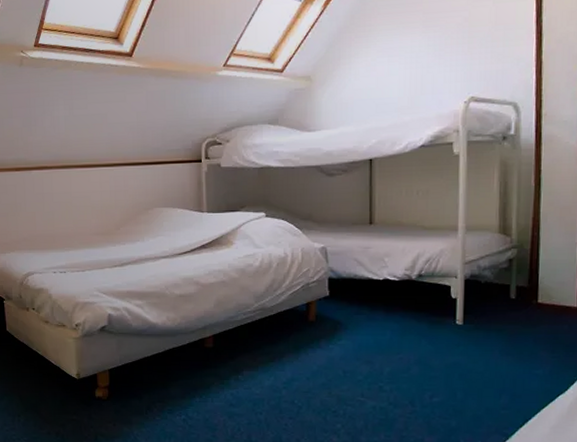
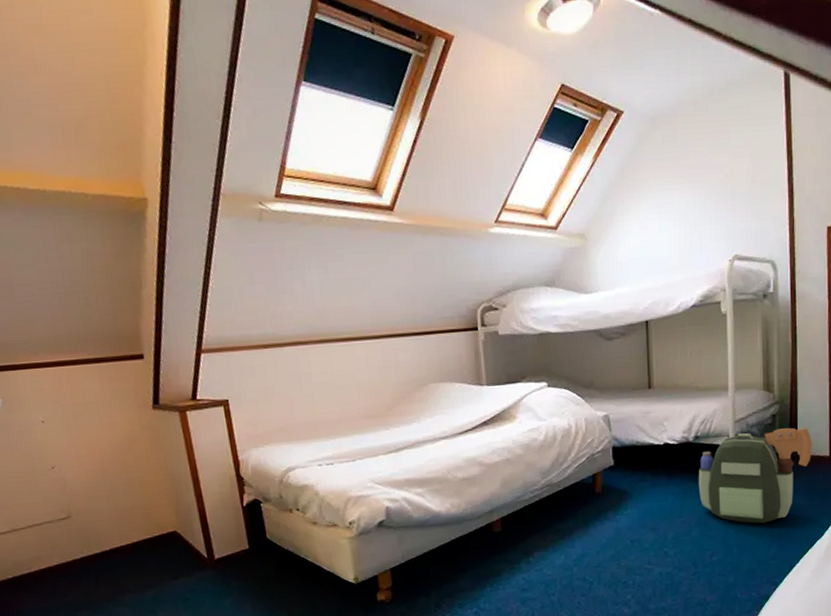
backpack: none [420,274,557,370] -> present [698,427,813,524]

